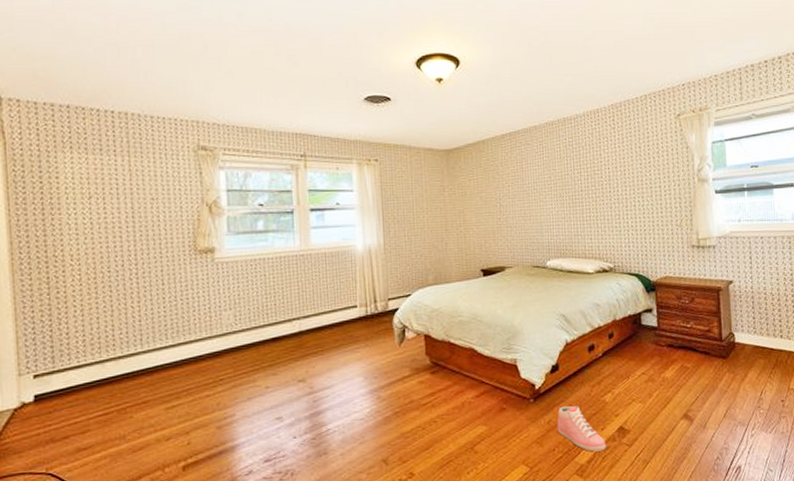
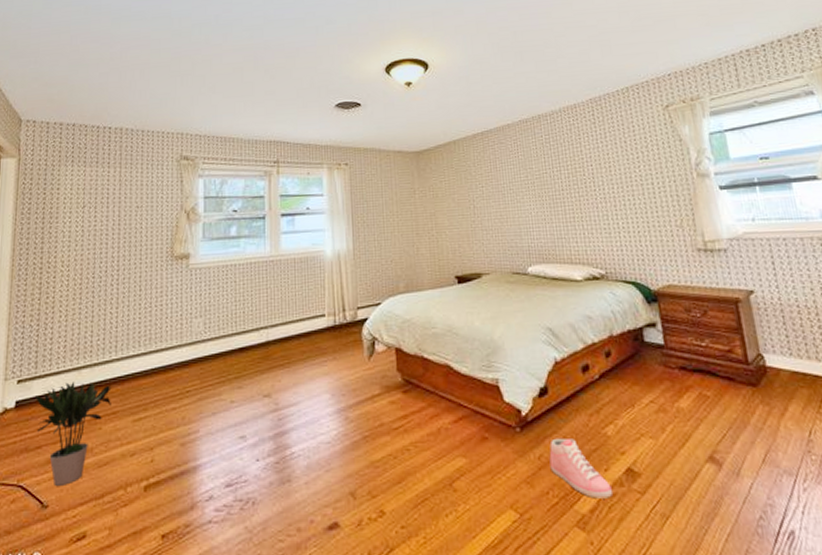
potted plant: none [56,374,141,471] -> present [35,382,112,486]

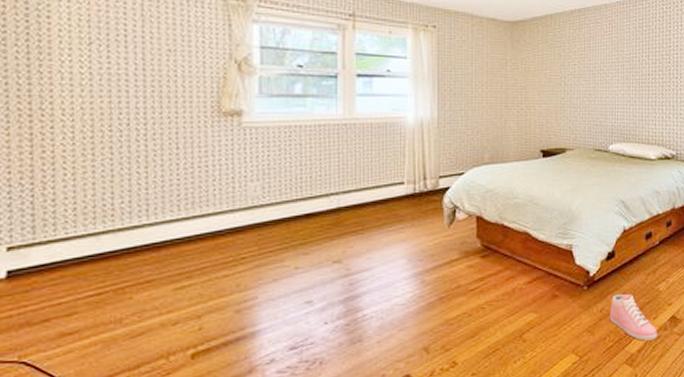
potted plant: present [35,382,112,486] -> none [36,248,144,360]

